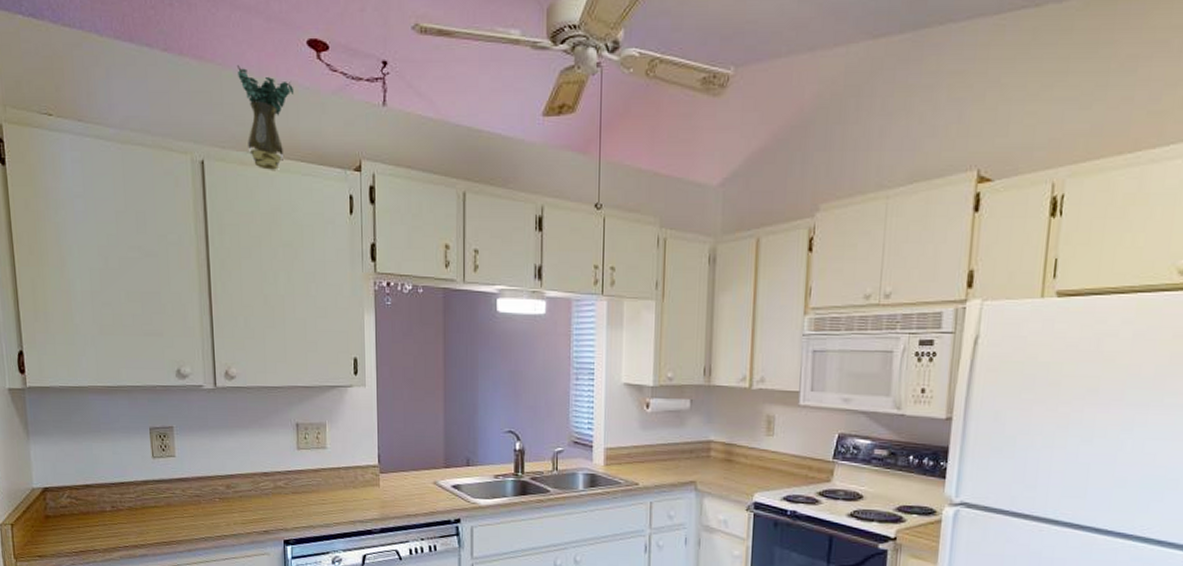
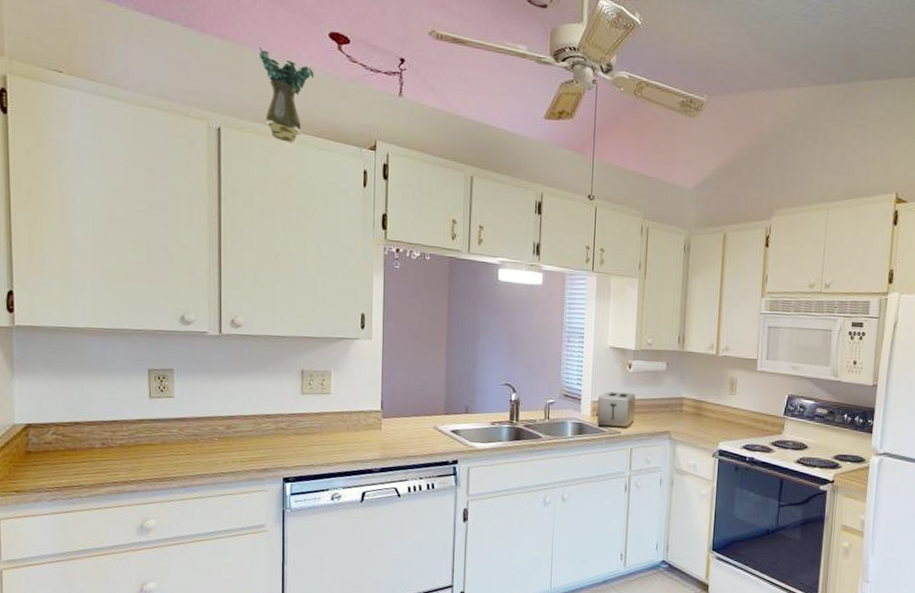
toaster: none [610,436,655,480] -> present [596,391,636,430]

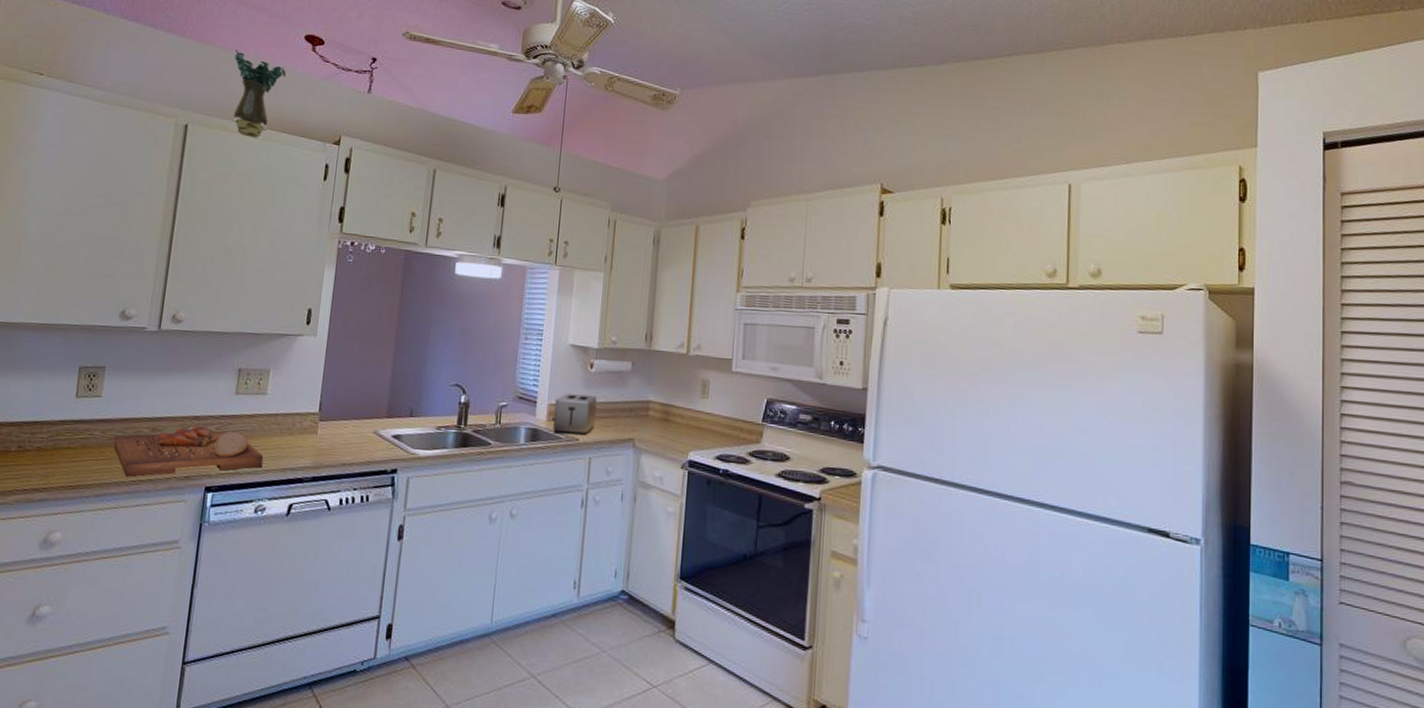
cutting board: none [193,423,334,470] -> present [114,425,264,478]

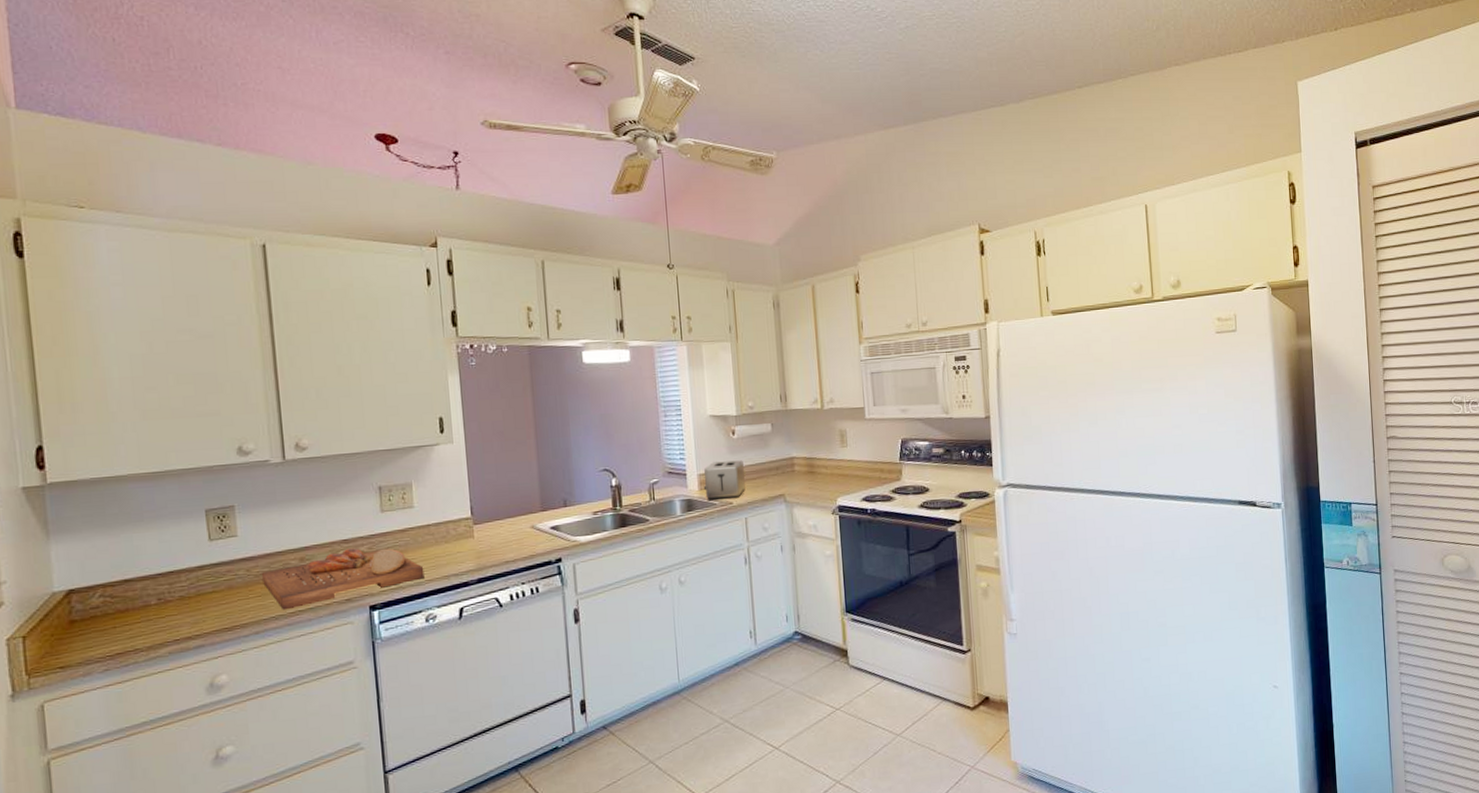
vase: present [233,49,287,138] -> none [299,157,364,250]

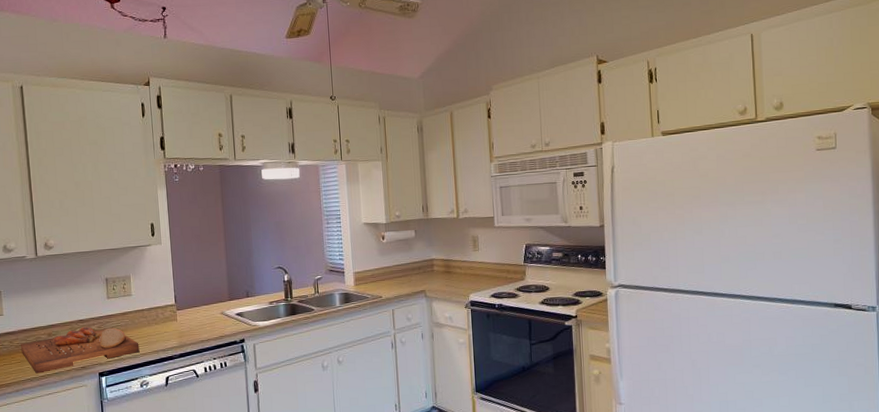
toaster: present [704,460,745,501] -> none [359,261,393,295]

